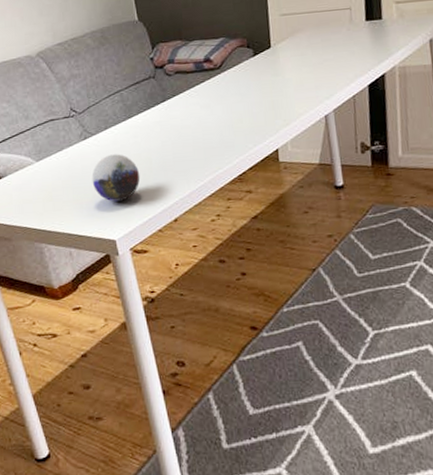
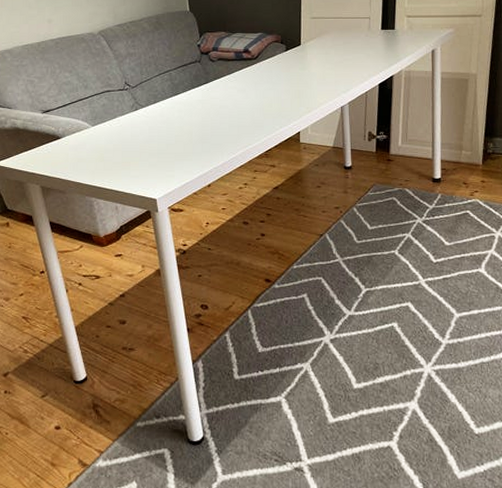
decorative orb: present [92,154,140,202] -> none [139,125,182,166]

